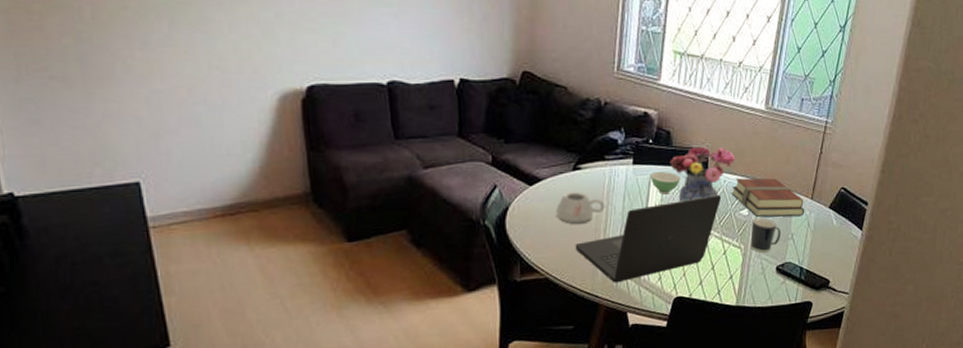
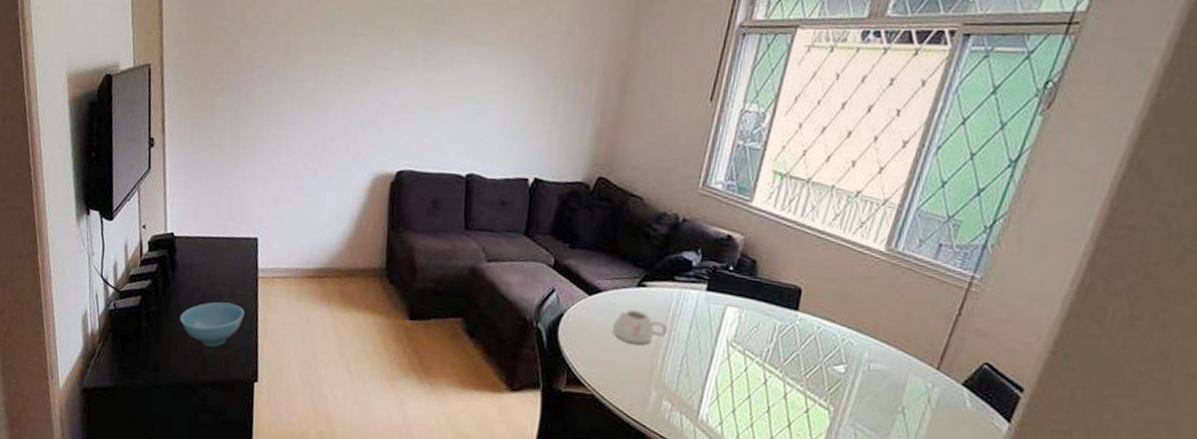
bowl: none [43,263,137,320] -> present [179,301,245,347]
laptop: present [575,194,722,283] -> none [627,339,812,417]
bowl: present [651,172,681,195] -> none [725,303,762,331]
flower arrangement: present [670,146,736,202] -> none [751,282,838,344]
books: present [731,177,805,217] -> none [825,327,926,388]
mug: present [750,218,780,253] -> none [842,378,887,422]

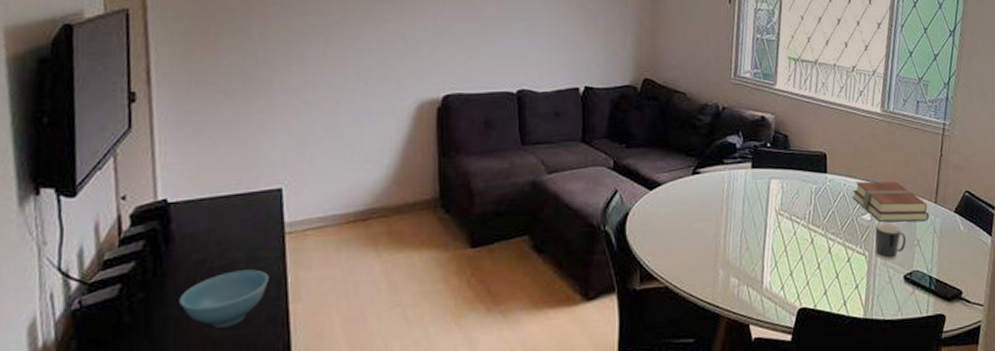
cup: present [613,309,668,345] -> none [676,196,725,230]
books: none [825,327,926,388] -> present [852,181,930,222]
mug: none [842,378,887,422] -> present [874,223,906,260]

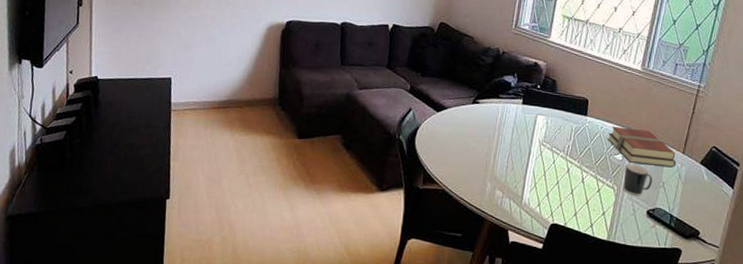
bowl: present [179,269,269,328] -> none [101,132,159,171]

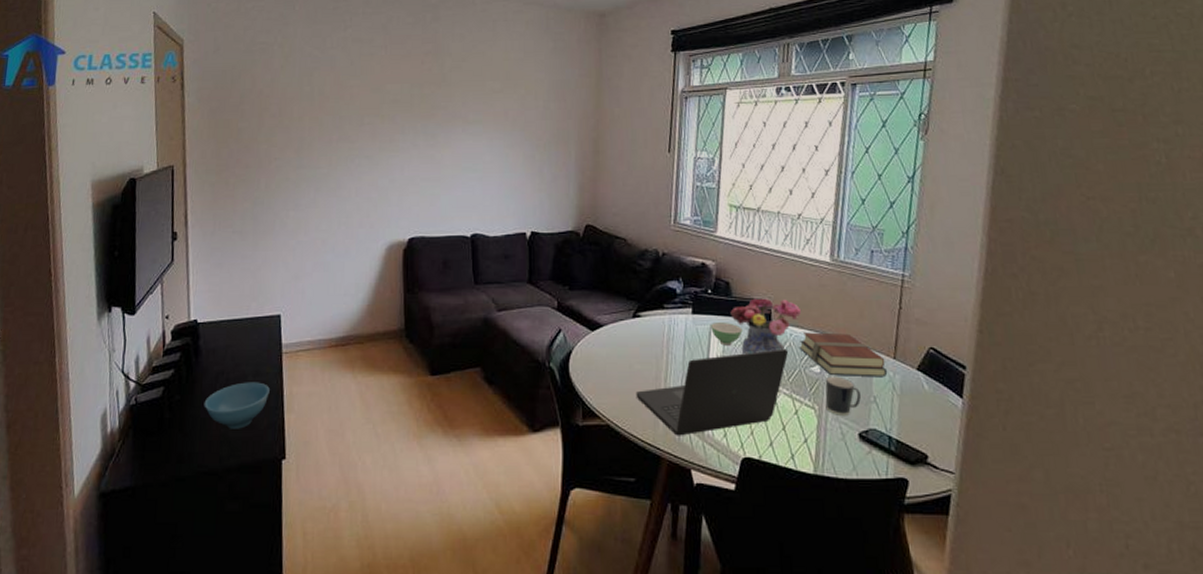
bowl: none [101,132,159,171] -> present [204,382,270,429]
laptop: none [469,138,599,203] -> present [635,348,789,436]
bowl: none [536,113,563,133] -> present [711,323,743,346]
flower arrangement: none [554,95,613,141] -> present [730,298,802,354]

